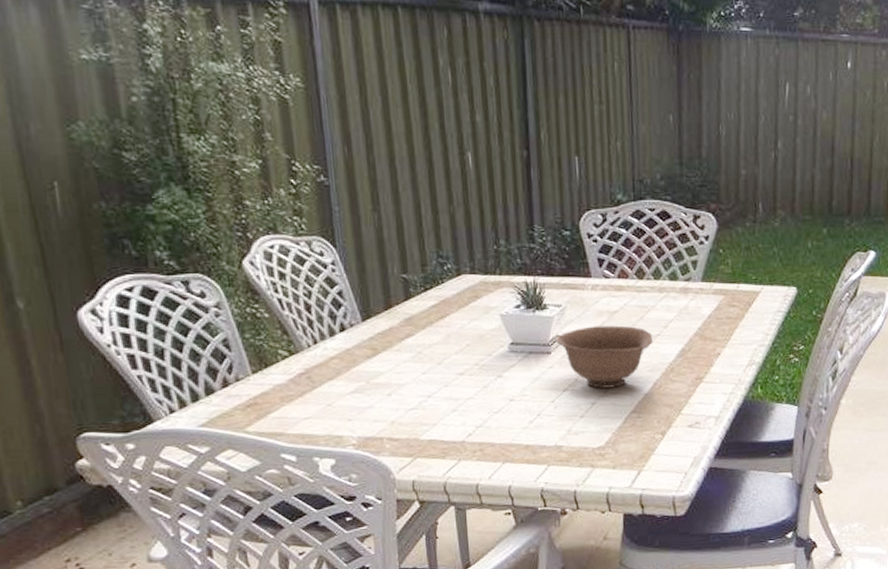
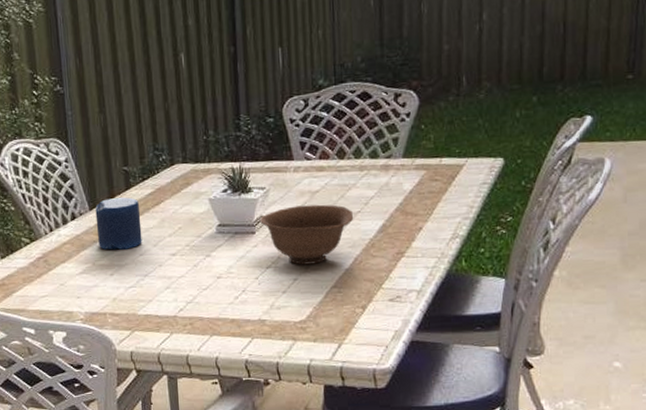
candle: none [368,308,425,367] -> present [95,197,142,250]

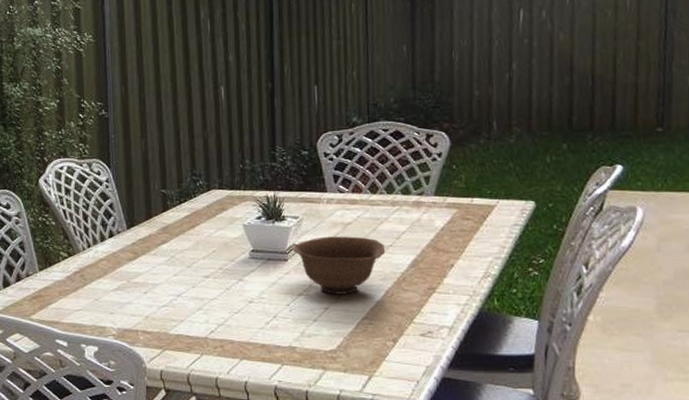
candle: present [95,197,142,250] -> none [132,219,177,269]

